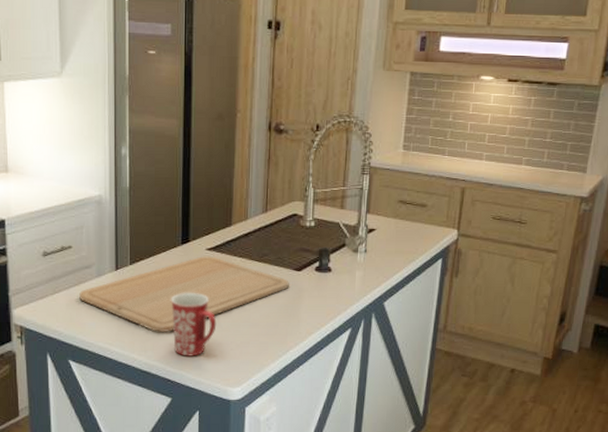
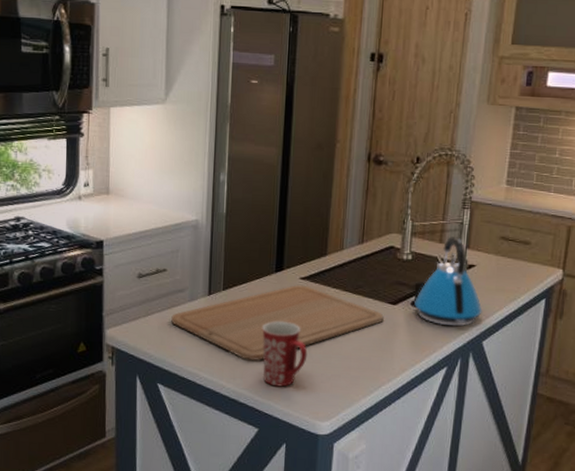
kettle: none [318,202,383,289] -> present [414,237,482,327]

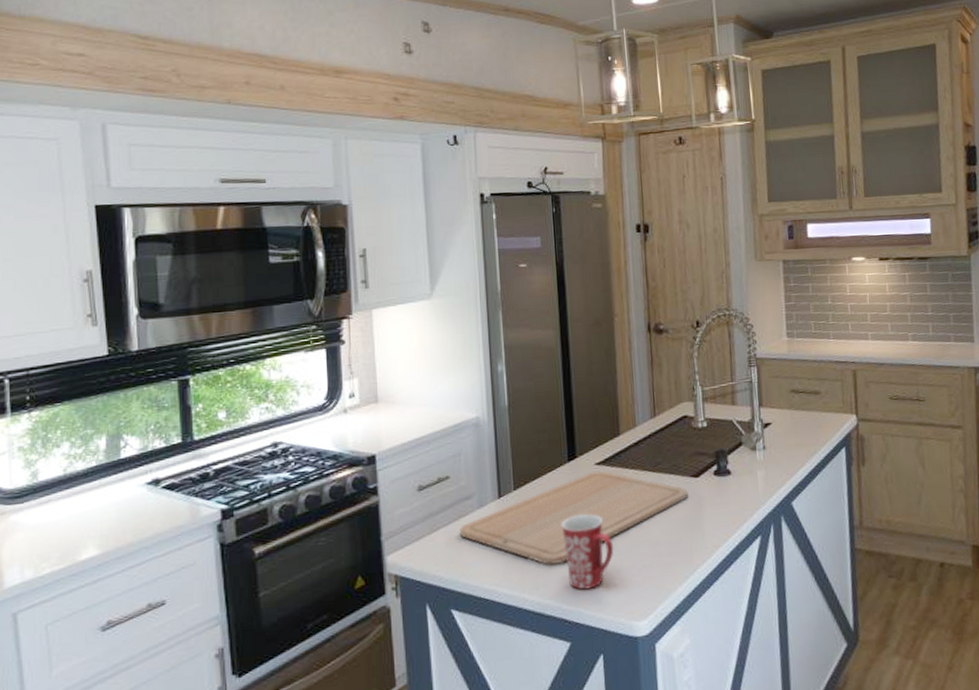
kettle: present [414,237,482,327] -> none [717,396,786,492]

